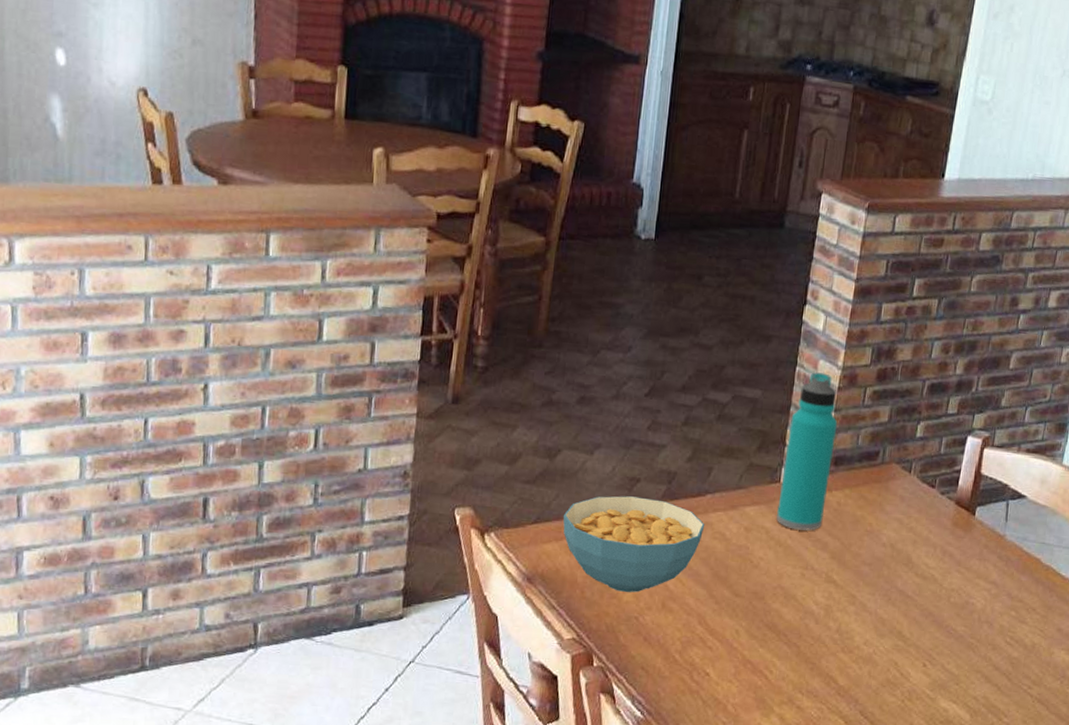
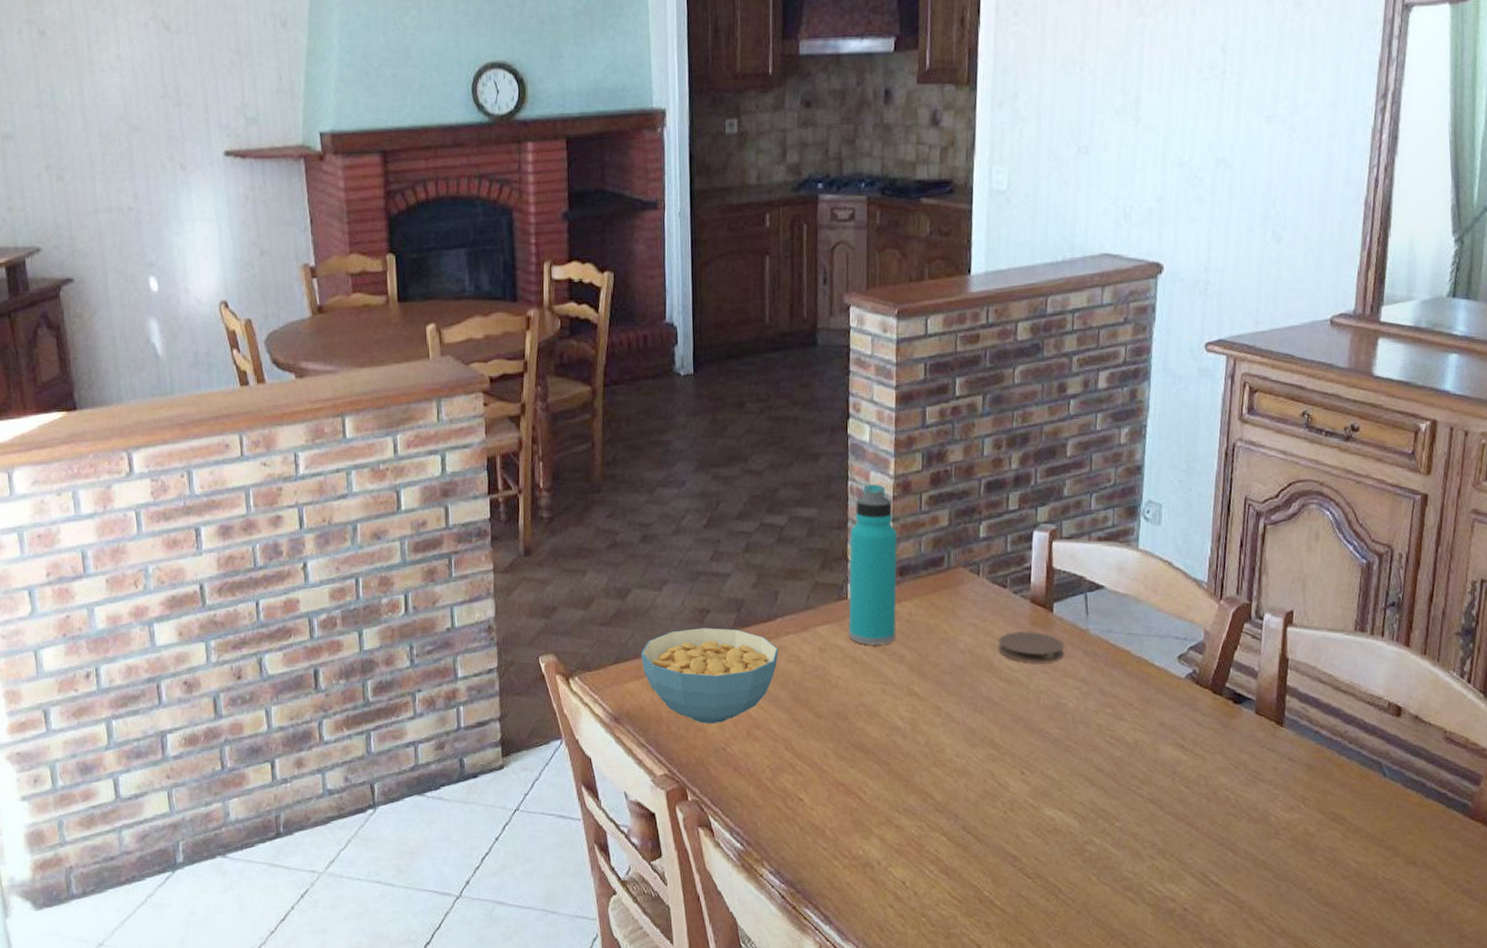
coaster: none [918,531,981,563] -> present [998,631,1065,663]

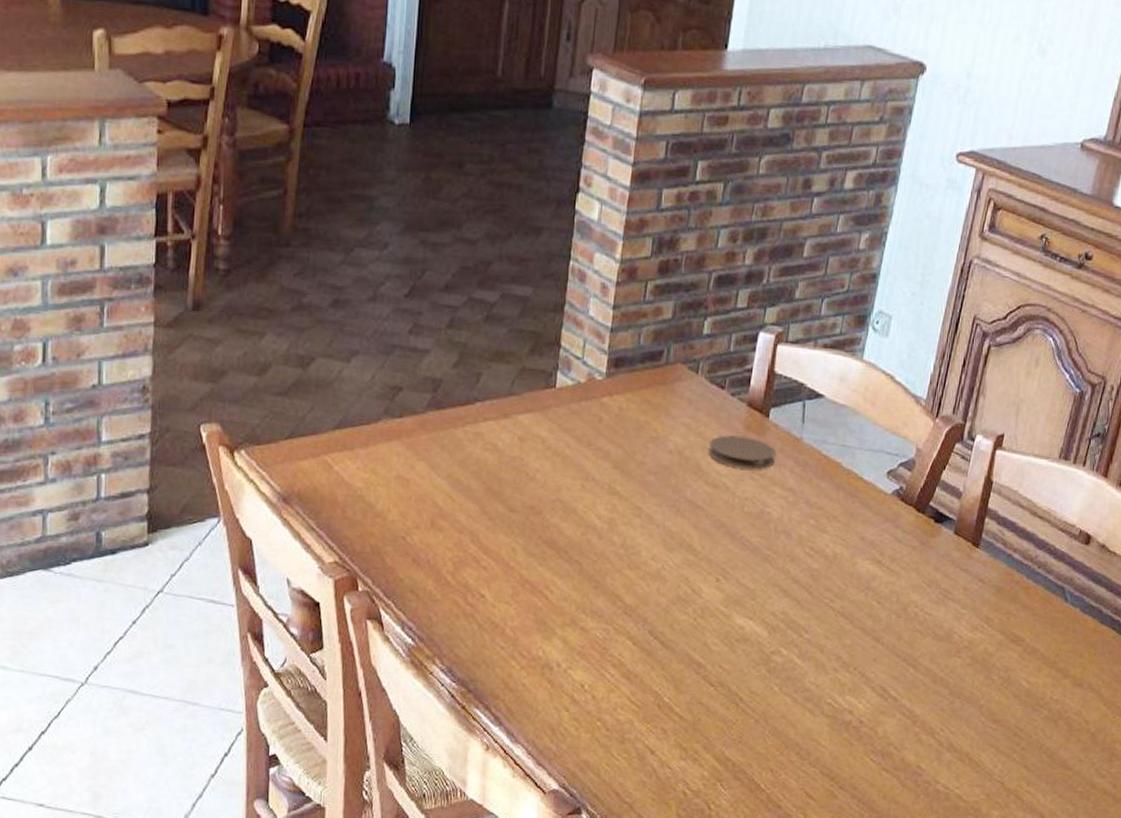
cereal bowl: present [640,628,779,724] -> none [319,406,475,510]
water bottle: present [848,484,898,645] -> none [552,266,617,439]

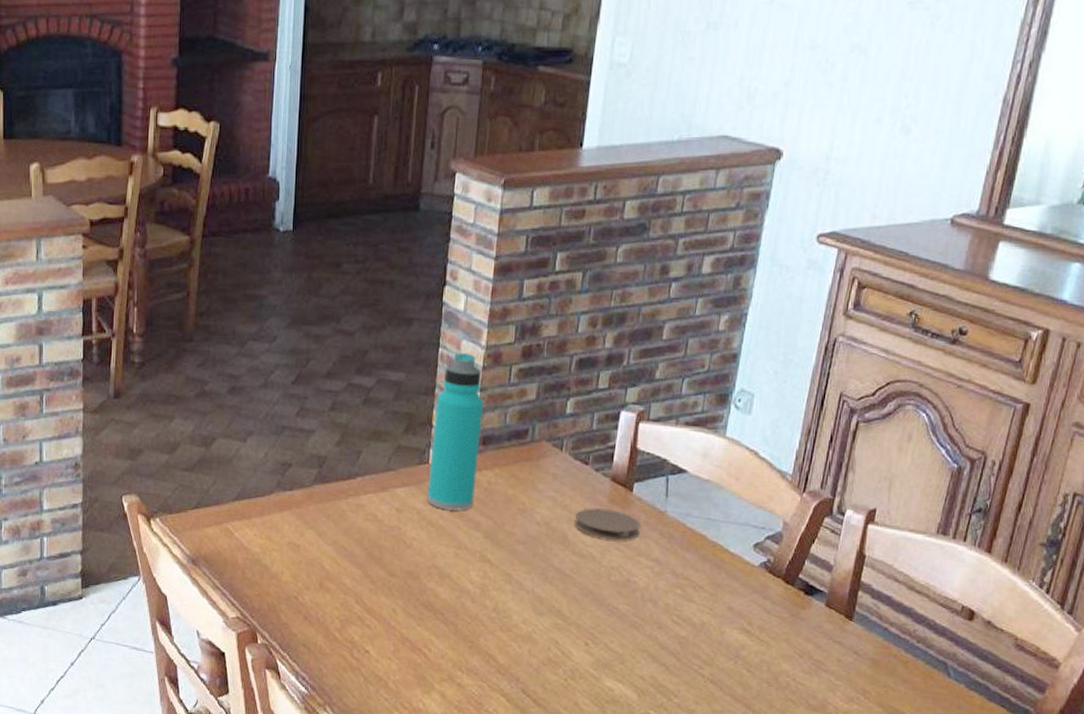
water bottle: none [552,266,617,439] -> present [426,353,484,511]

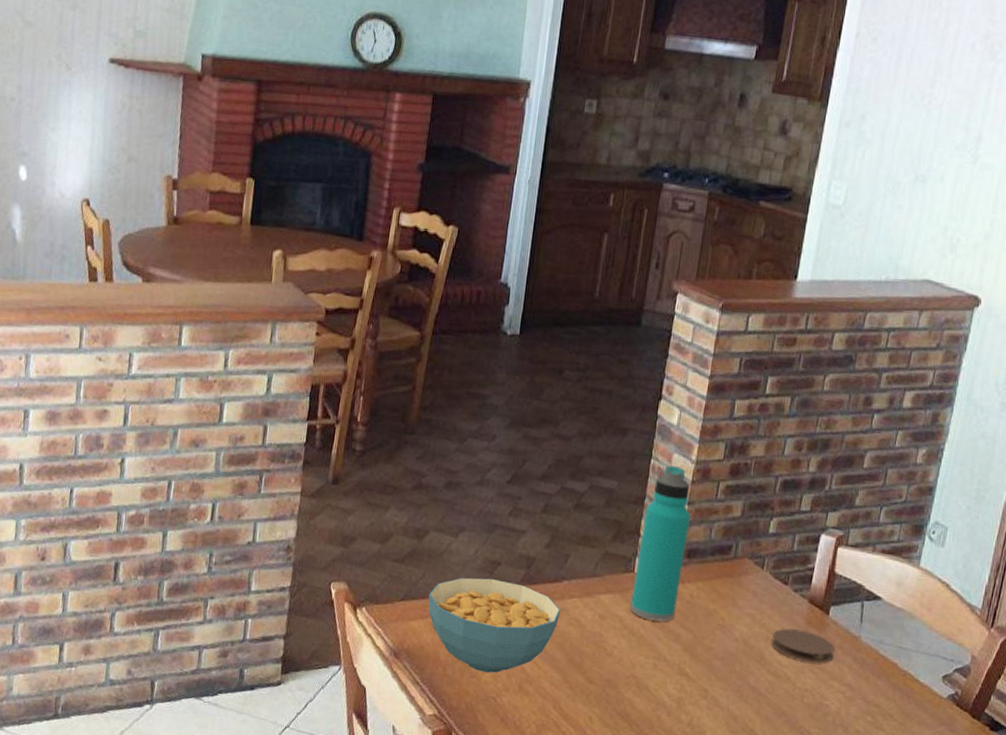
cereal bowl: none [221,480,357,573] -> present [428,577,561,673]

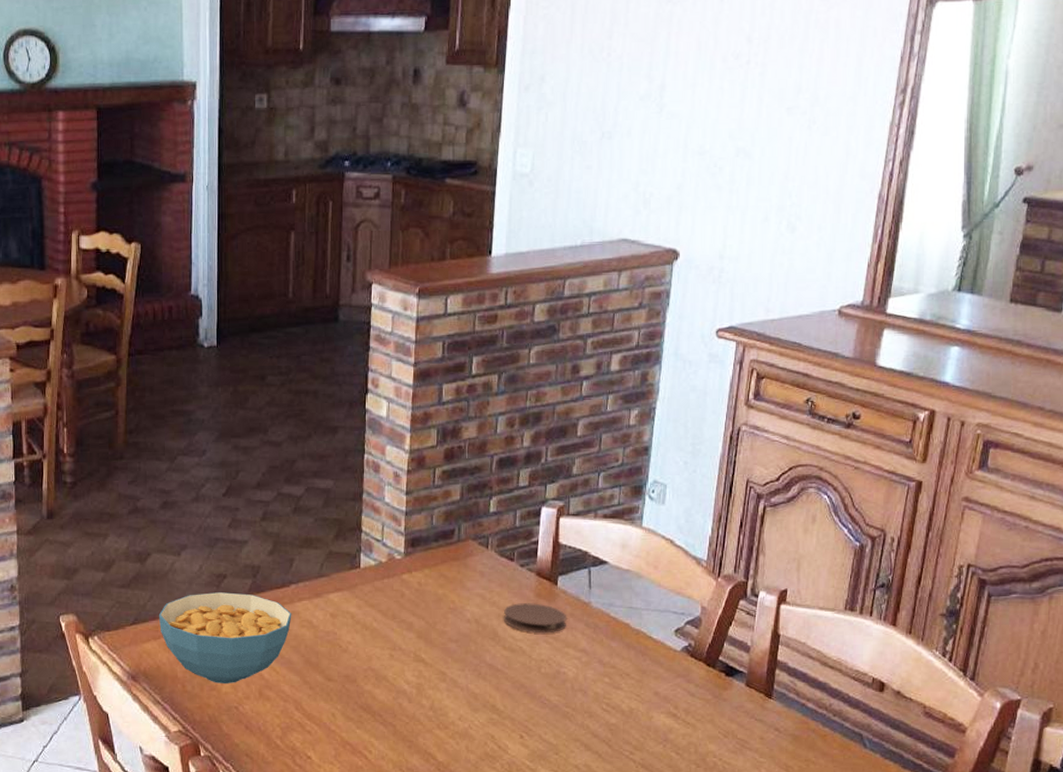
water bottle: present [629,465,691,622] -> none [359,458,411,612]

